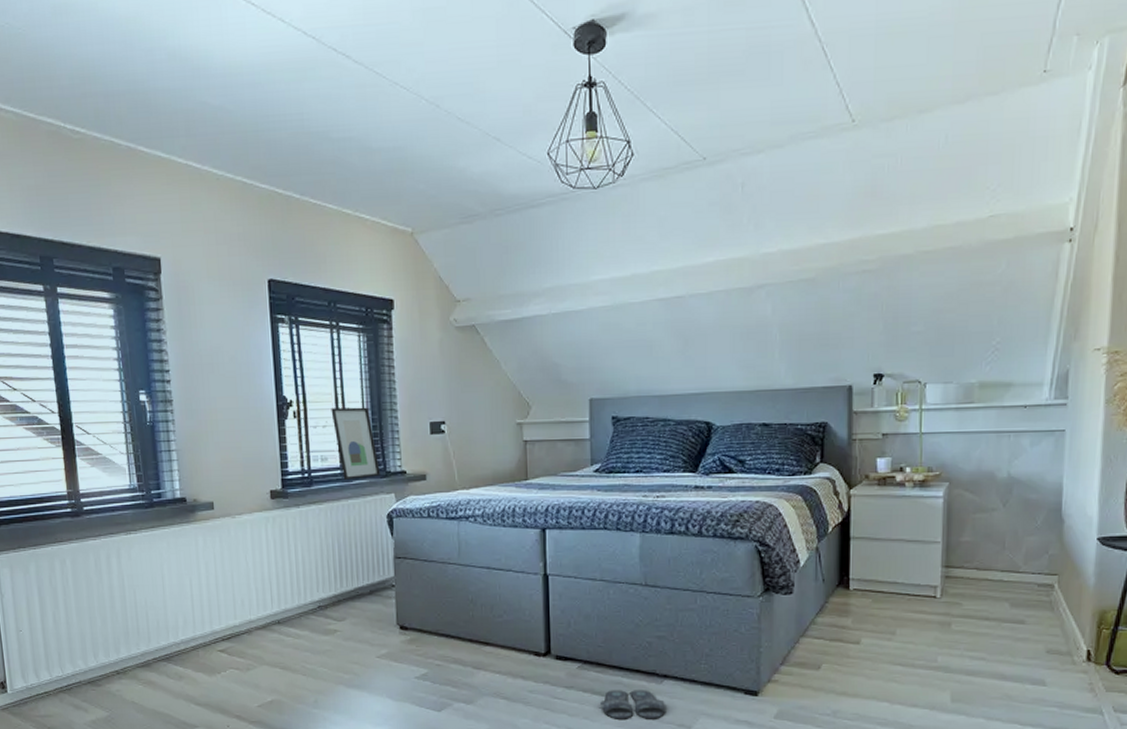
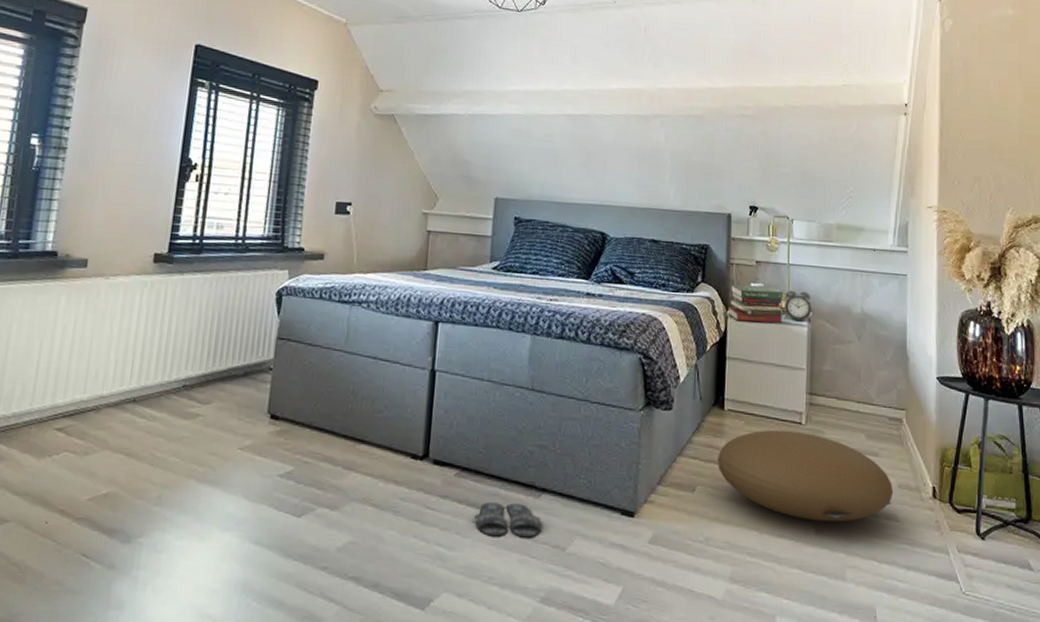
picture frame: present [331,407,380,480] -> none [235,176,278,252]
pouf: none [842,605,1041,690] -> present [716,429,894,522]
books: none [850,458,914,499] -> present [727,284,783,323]
alarm clock: none [915,460,949,493] -> present [784,290,812,322]

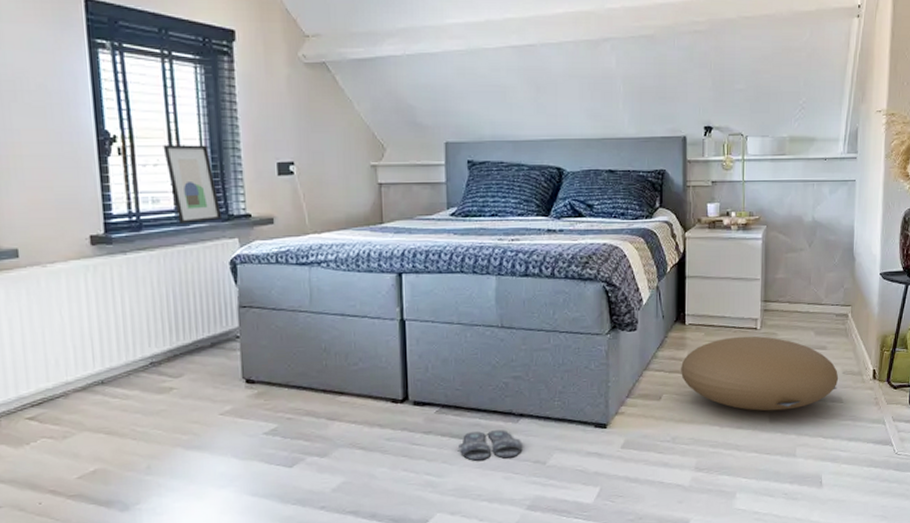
picture frame: none [235,176,278,252] -> present [163,145,221,223]
books: present [727,284,783,323] -> none [686,204,738,241]
alarm clock: present [784,290,812,322] -> none [739,206,766,235]

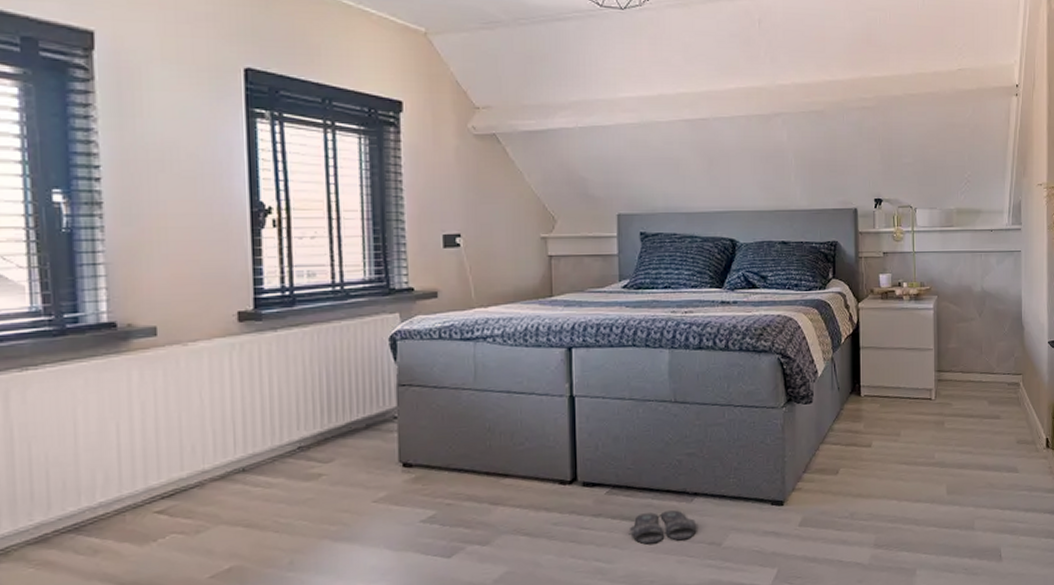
picture frame: present [163,145,221,223] -> none [322,216,382,298]
pouf: present [680,335,839,411] -> none [856,406,1013,484]

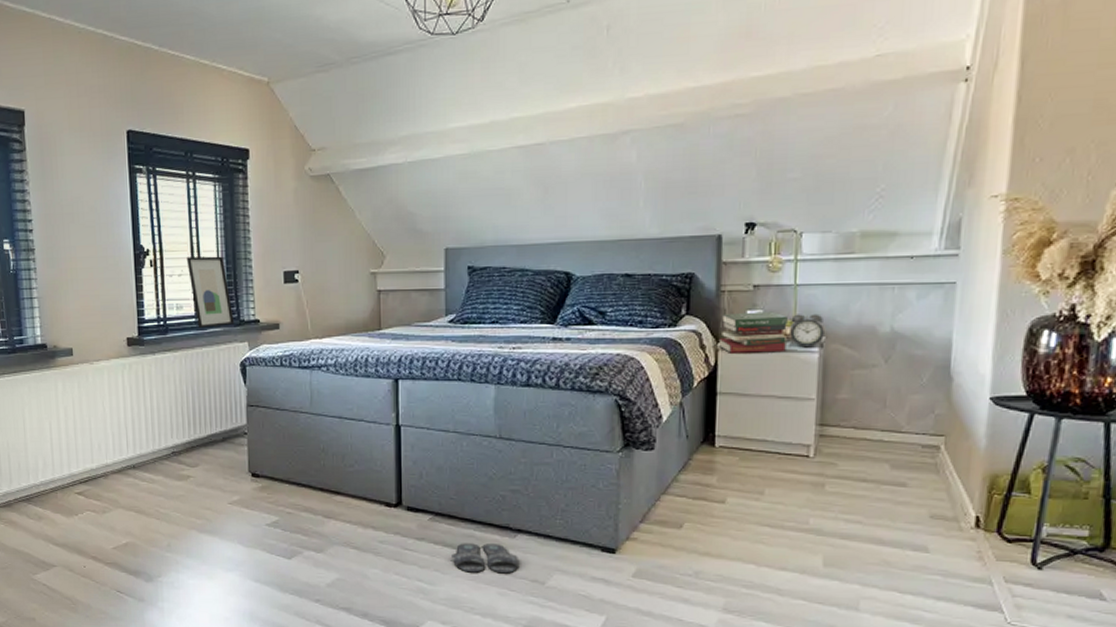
picture frame: none [322,216,382,298] -> present [186,256,234,328]
books: none [859,275,910,312] -> present [718,311,788,353]
alarm clock: none [911,276,937,305] -> present [788,313,825,348]

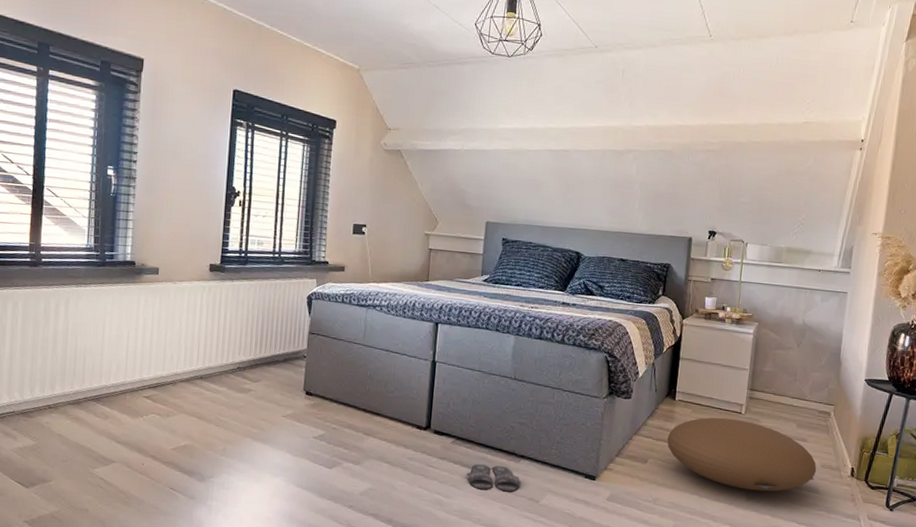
picture frame: present [186,256,234,328] -> none [271,202,307,264]
pouf: none [706,464,924,555] -> present [666,417,817,492]
books: present [718,311,788,353] -> none [683,297,734,331]
alarm clock: present [788,313,825,348] -> none [733,303,758,331]

